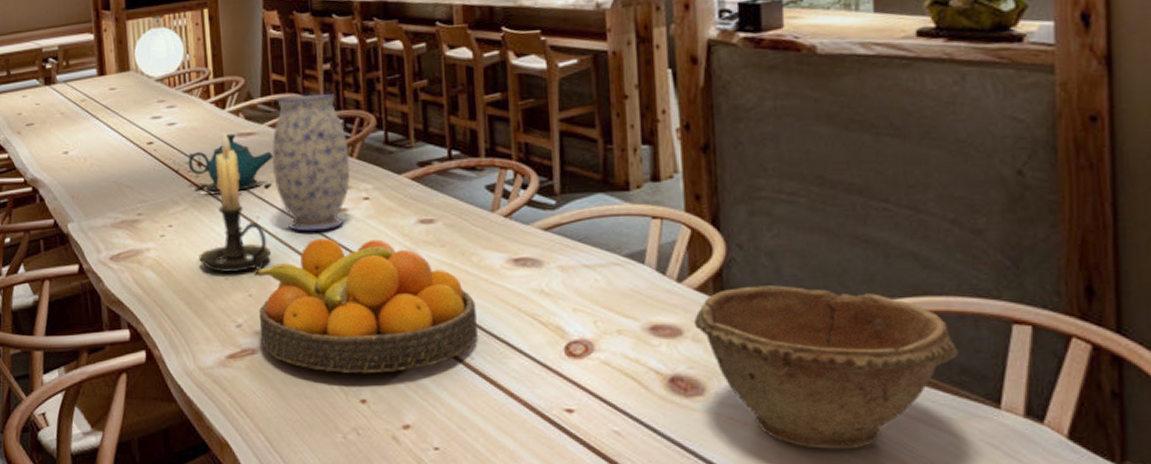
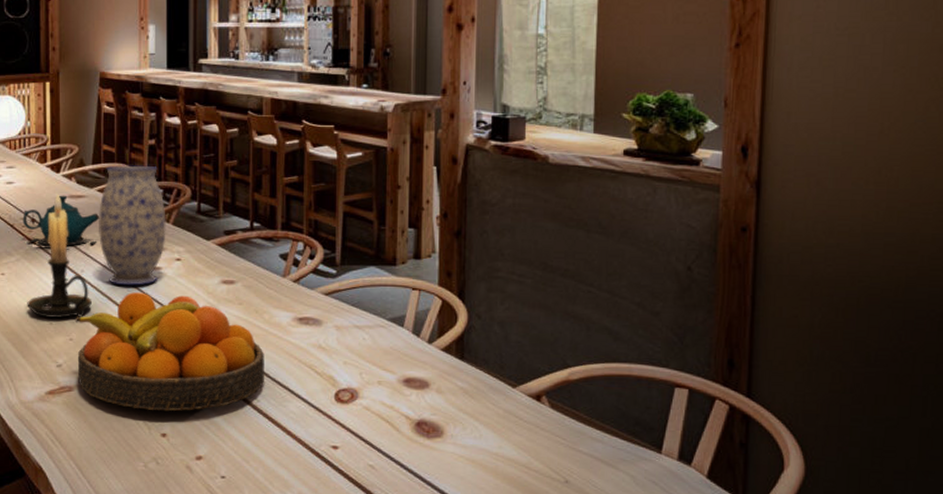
bowl: present [693,285,959,450] -> none [438,349,635,484]

